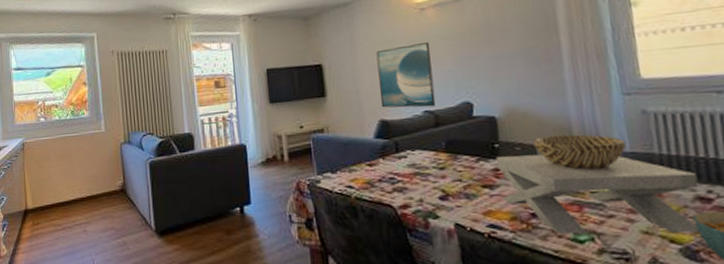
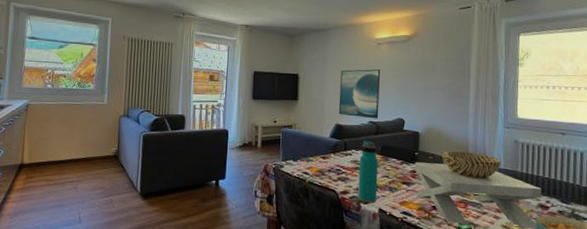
water bottle: none [417,136,451,218] -> present [358,141,378,204]

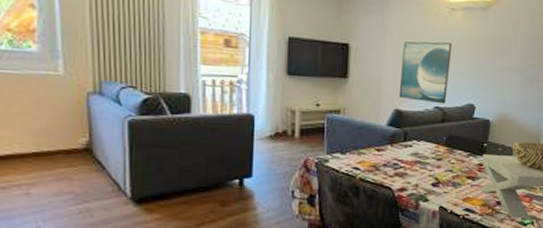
water bottle: present [358,141,378,204] -> none [417,130,442,201]

